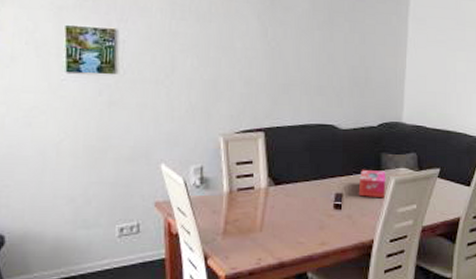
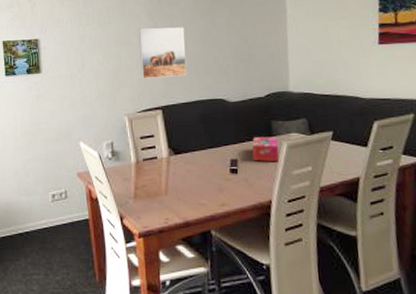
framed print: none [243,32,298,95] -> present [139,27,187,79]

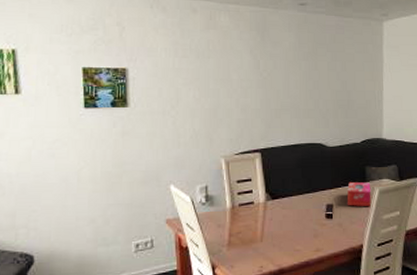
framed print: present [139,27,187,79] -> none [240,65,288,120]

